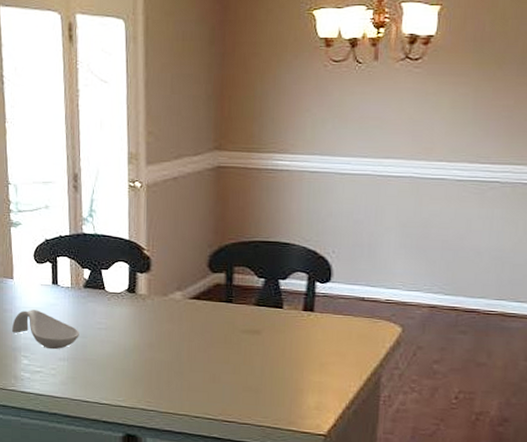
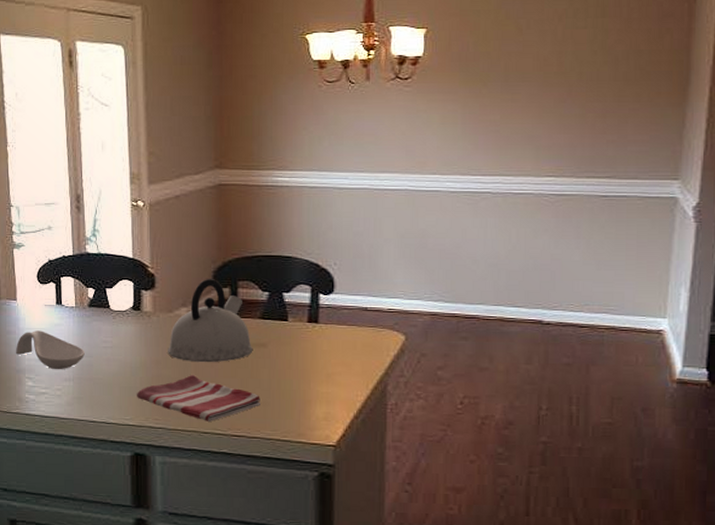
dish towel: none [130,358,252,406] -> present [137,374,260,422]
kettle: none [161,262,247,348] -> present [168,278,253,363]

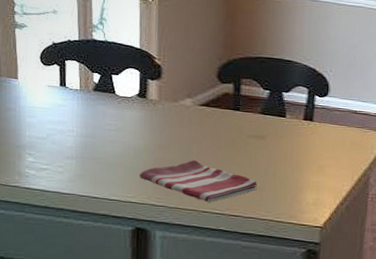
spoon rest: present [16,330,85,370] -> none [16,109,88,148]
kettle: present [168,278,253,363] -> none [171,73,253,150]

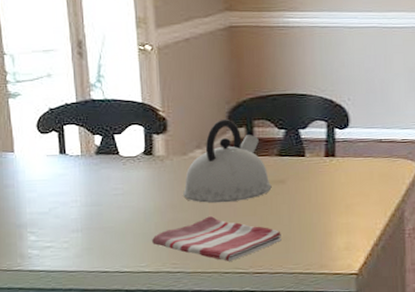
kettle: none [171,73,253,150] -> present [183,118,272,204]

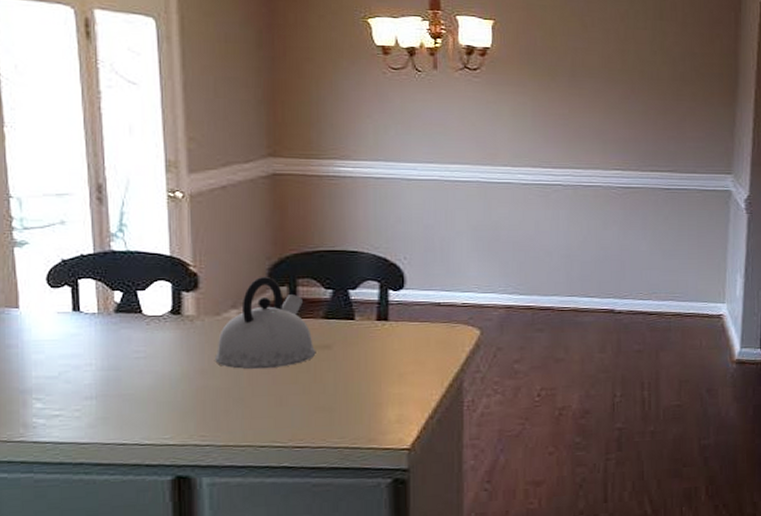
dish towel: present [152,215,282,261] -> none [178,382,326,434]

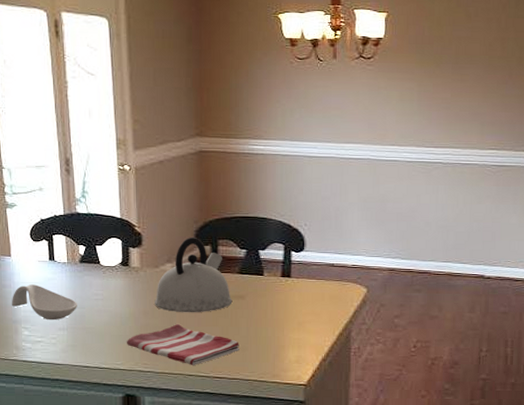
spoon rest: none [19,342,111,388] -> present [12,284,77,321]
dish towel: none [178,382,326,434] -> present [127,323,239,365]

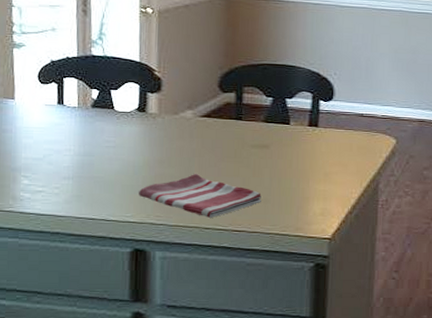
spoon rest: present [12,284,77,321] -> none [12,129,86,169]
kettle: present [155,236,233,313] -> none [172,83,256,163]

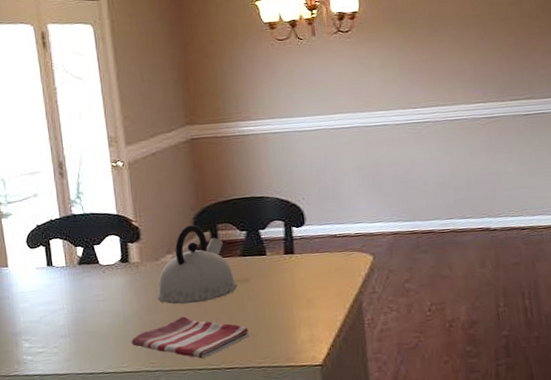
kettle: none [172,83,256,163] -> present [157,224,237,304]

